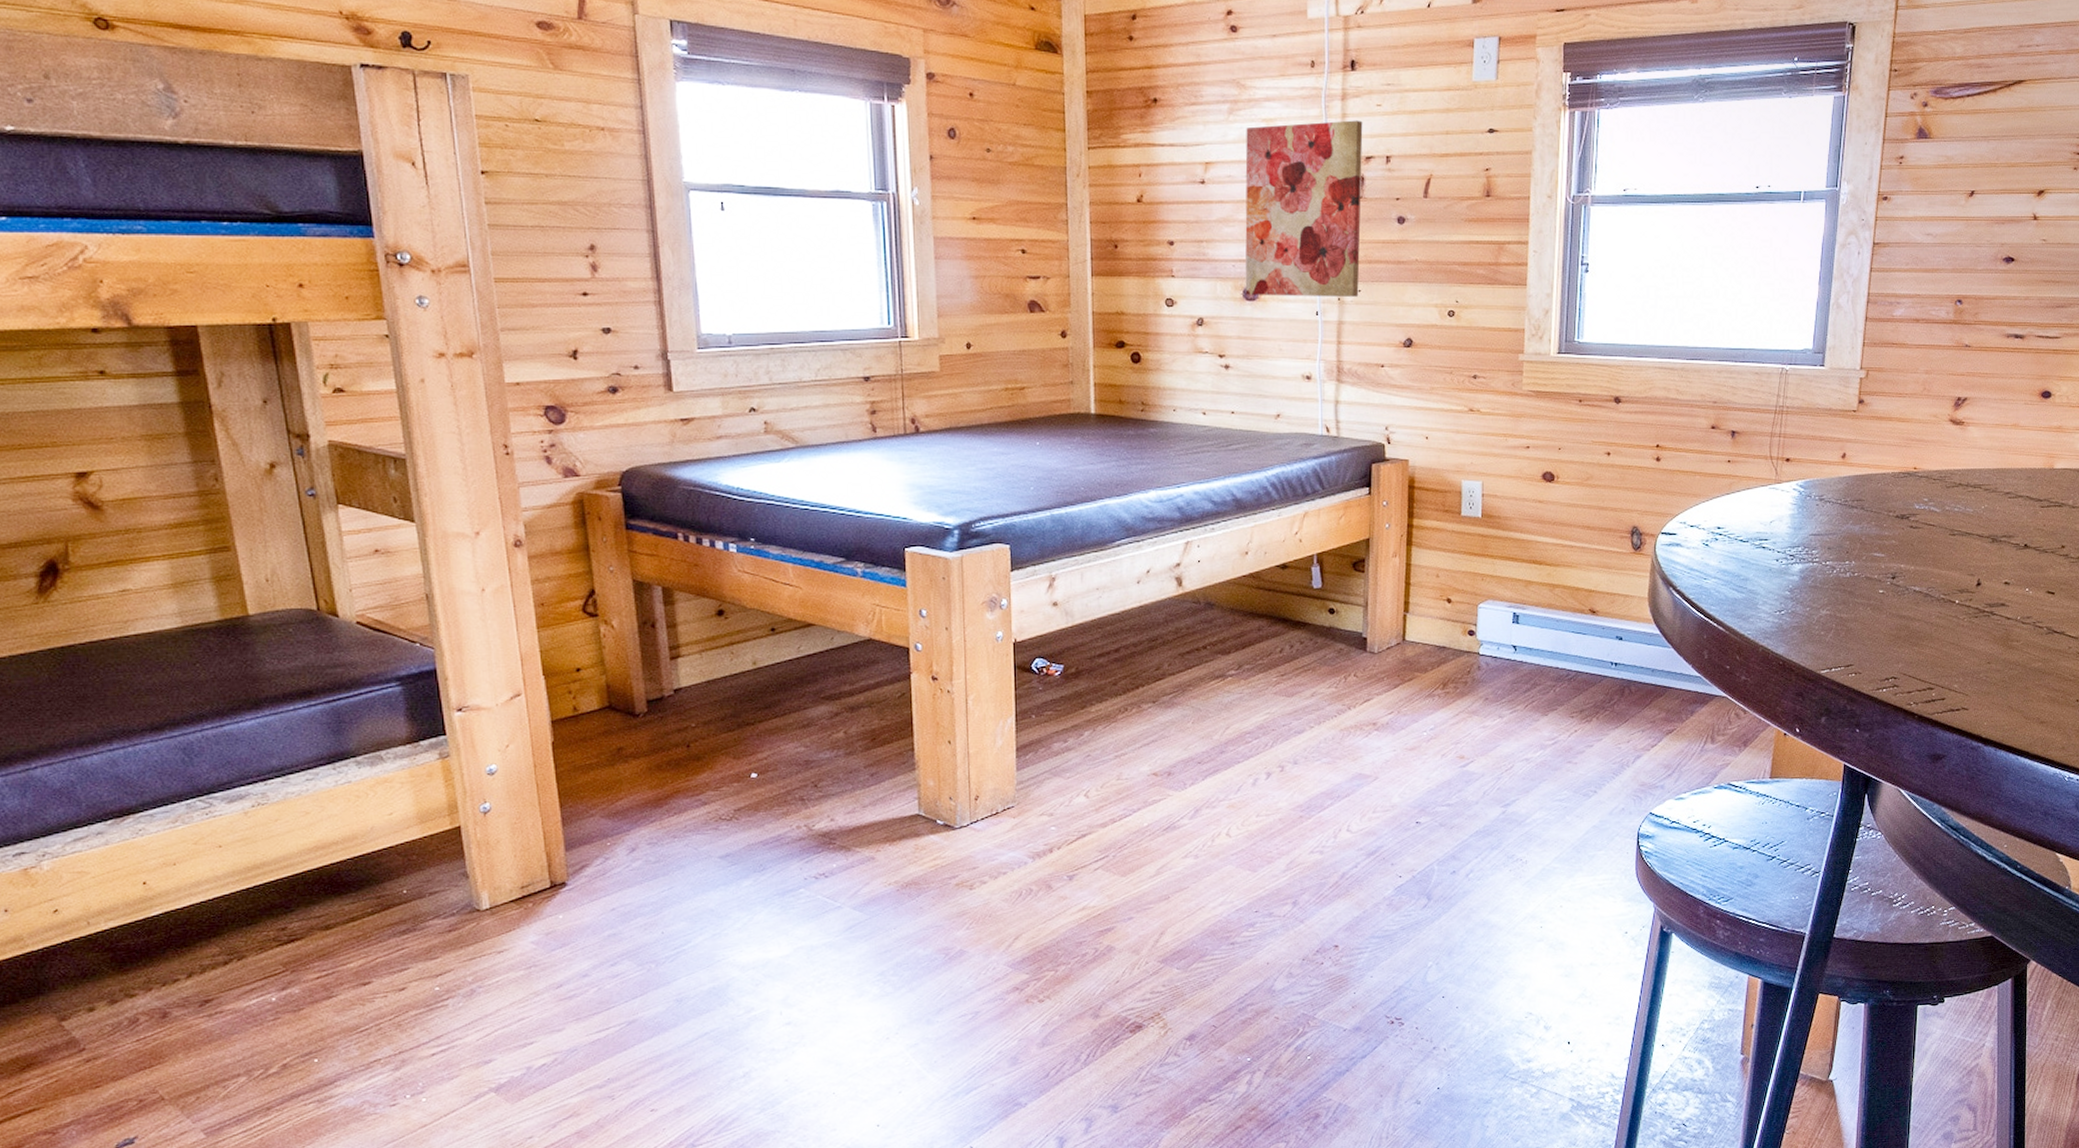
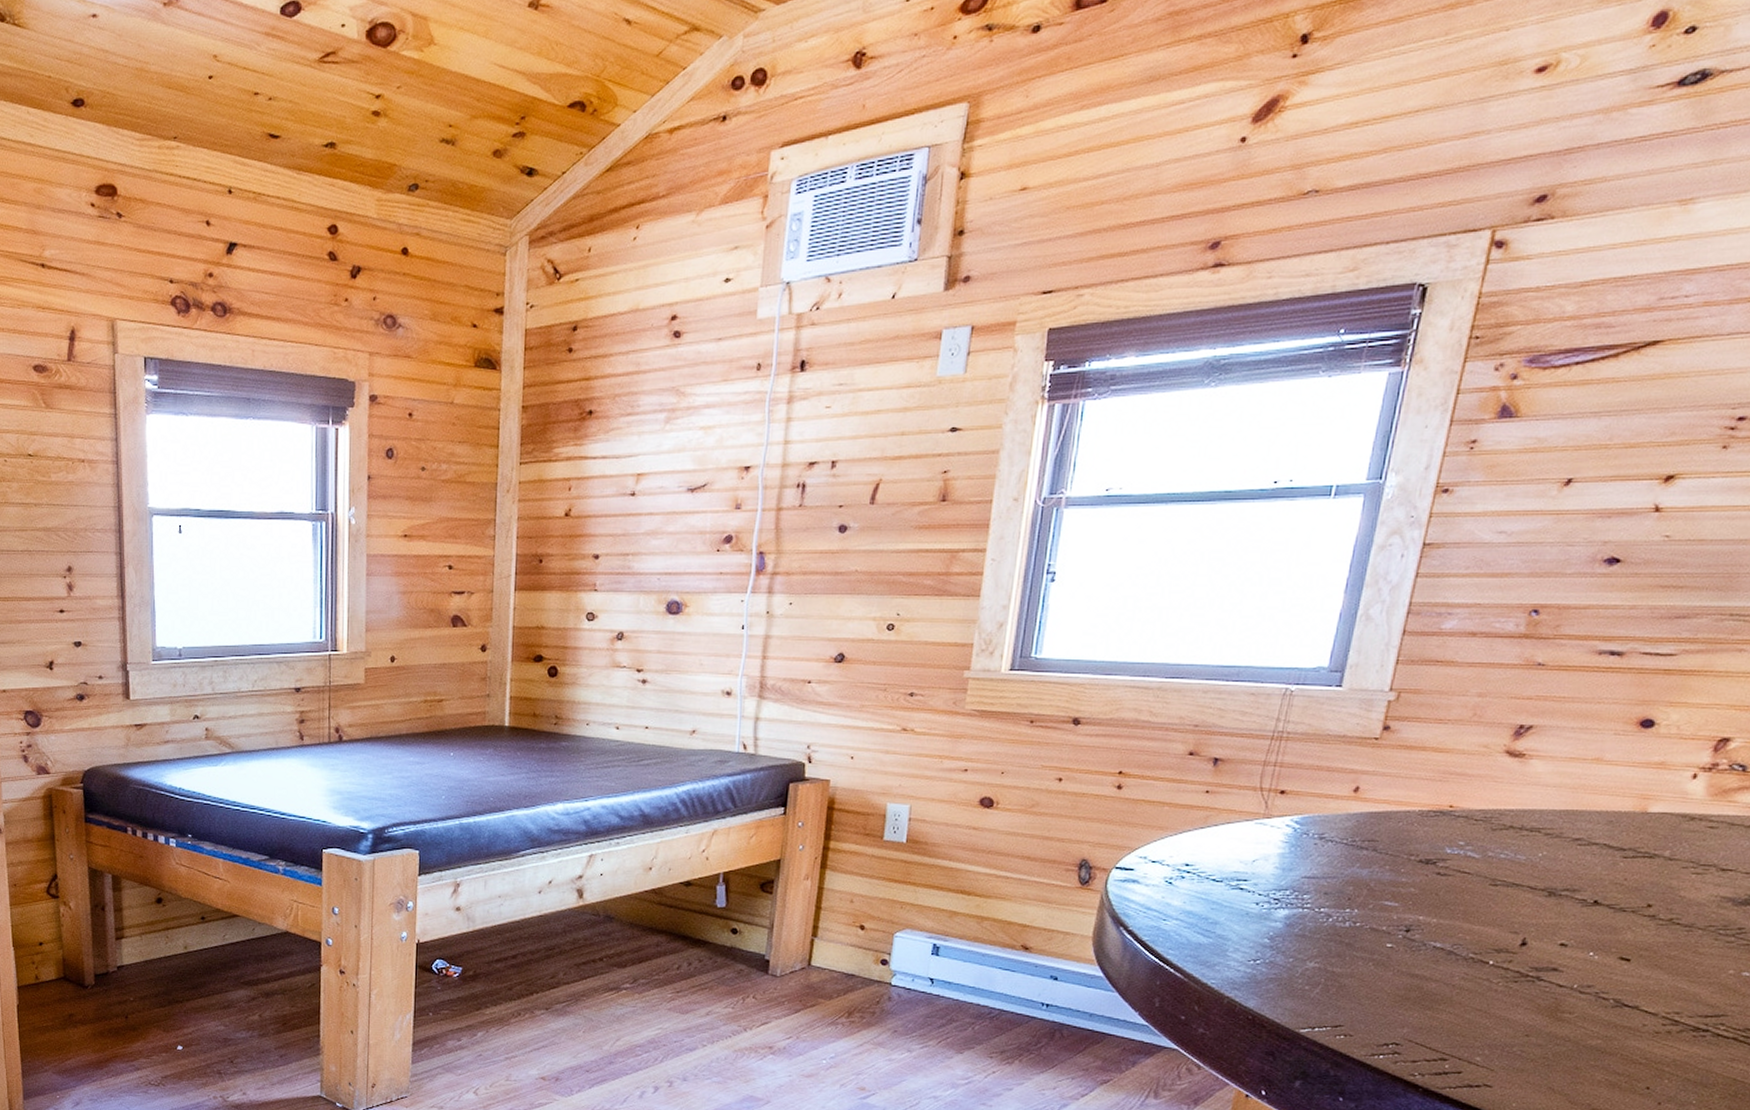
wall art: present [1245,120,1363,297] -> none [669,424,809,610]

